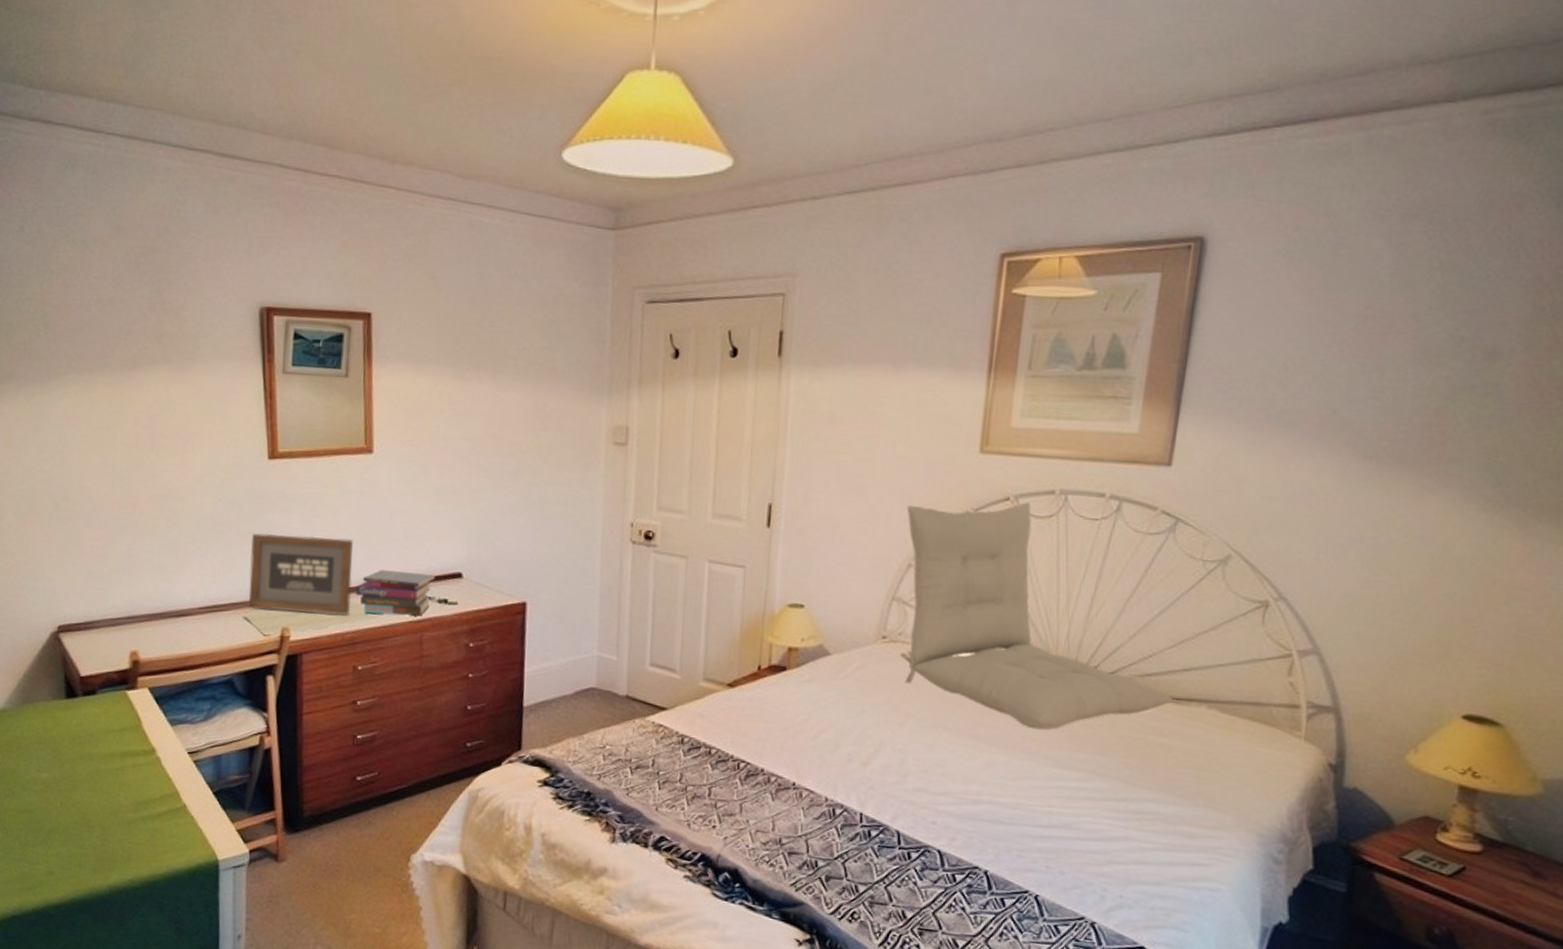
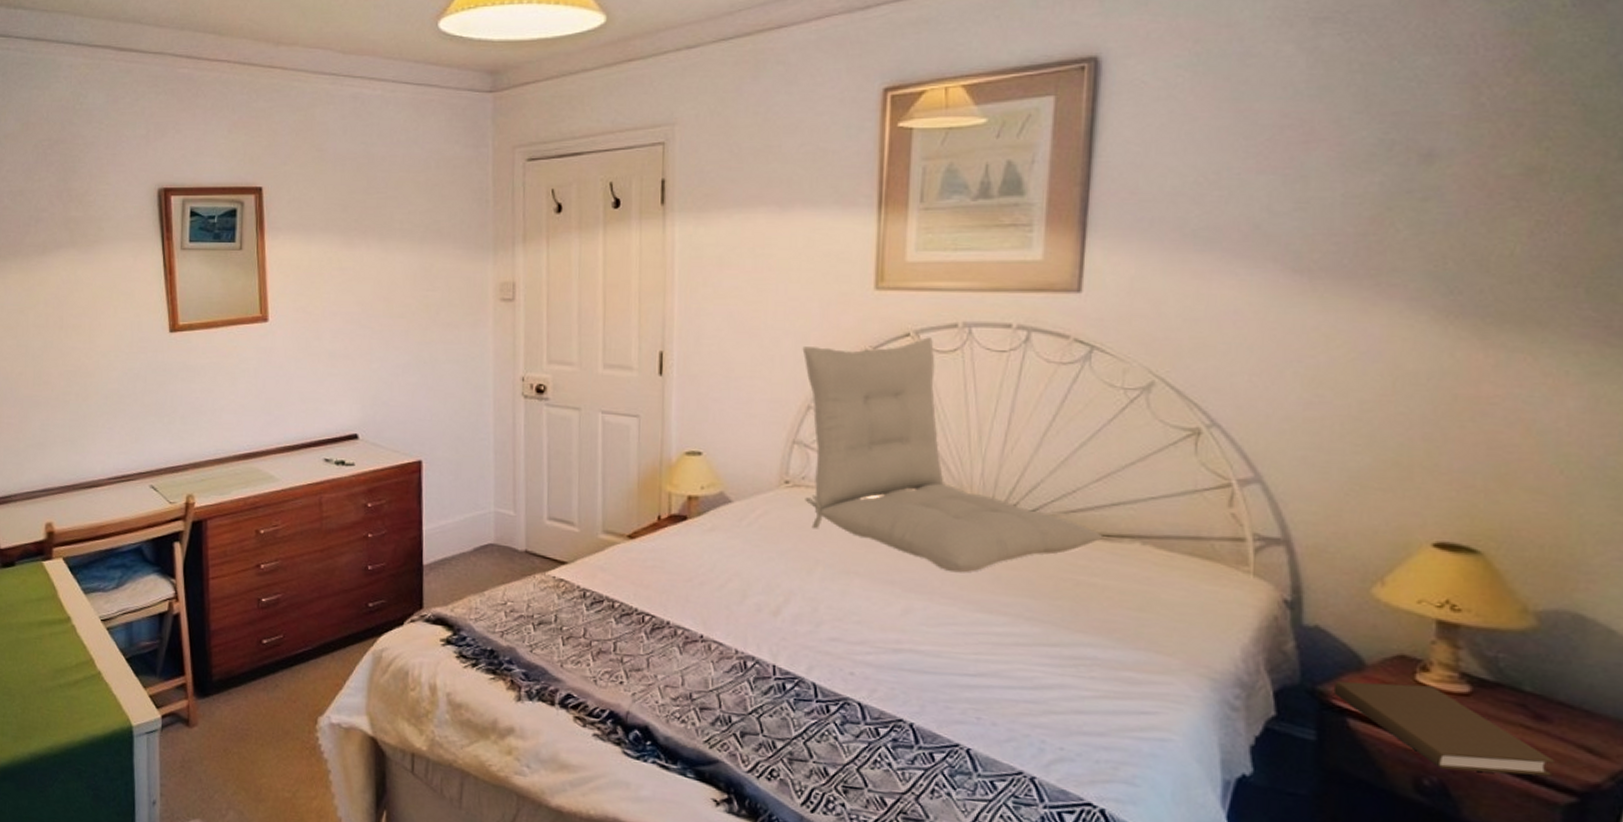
picture frame: present [248,533,353,615] -> none [154,403,252,480]
books: present [355,570,435,616] -> none [255,434,332,479]
book: none [1364,839,1546,928] -> present [1333,681,1554,777]

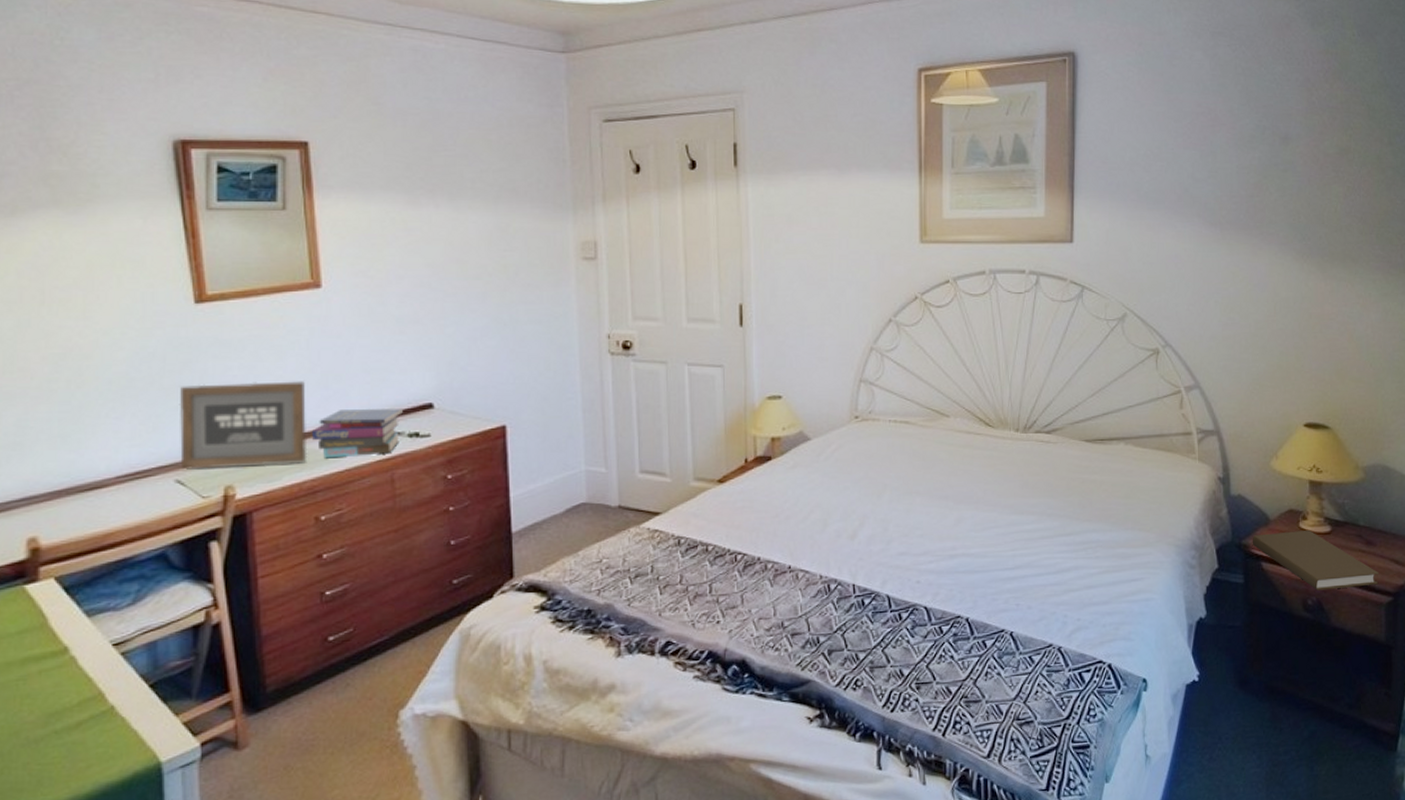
picture frame: none [154,403,252,480] -> present [179,381,308,470]
books: none [255,434,332,479] -> present [311,409,403,459]
seat cushion: present [802,337,1104,573] -> none [864,283,1099,483]

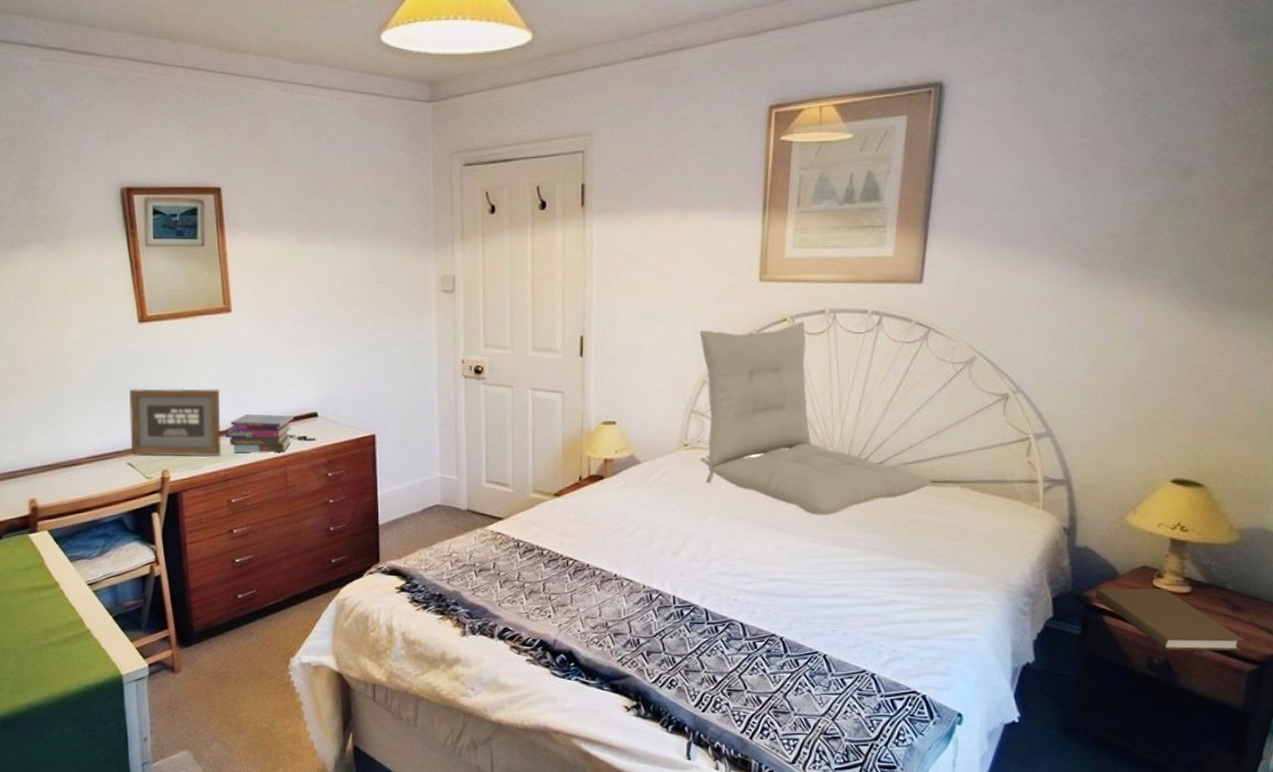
seat cushion: none [864,283,1099,483] -> present [699,322,932,516]

